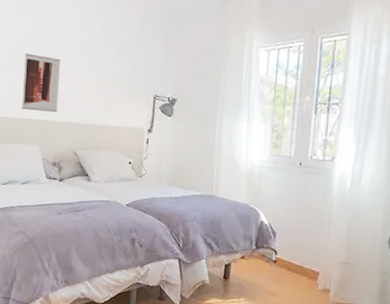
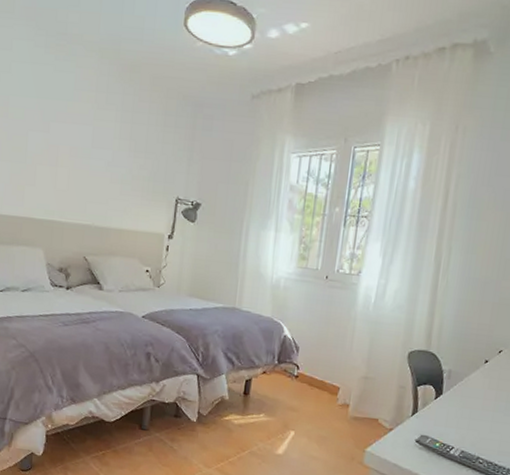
wall art: present [21,53,61,112] -> none [22,142,71,212]

